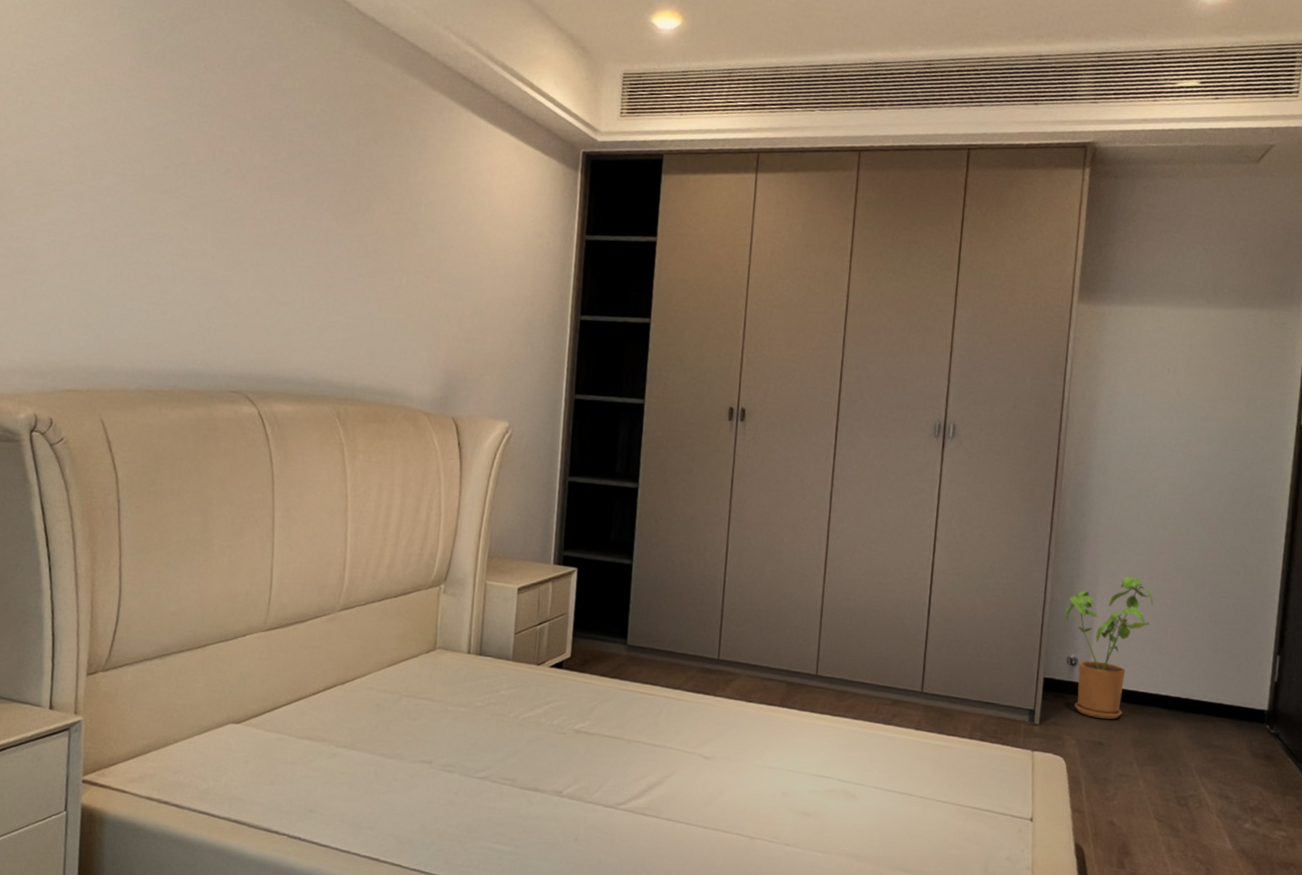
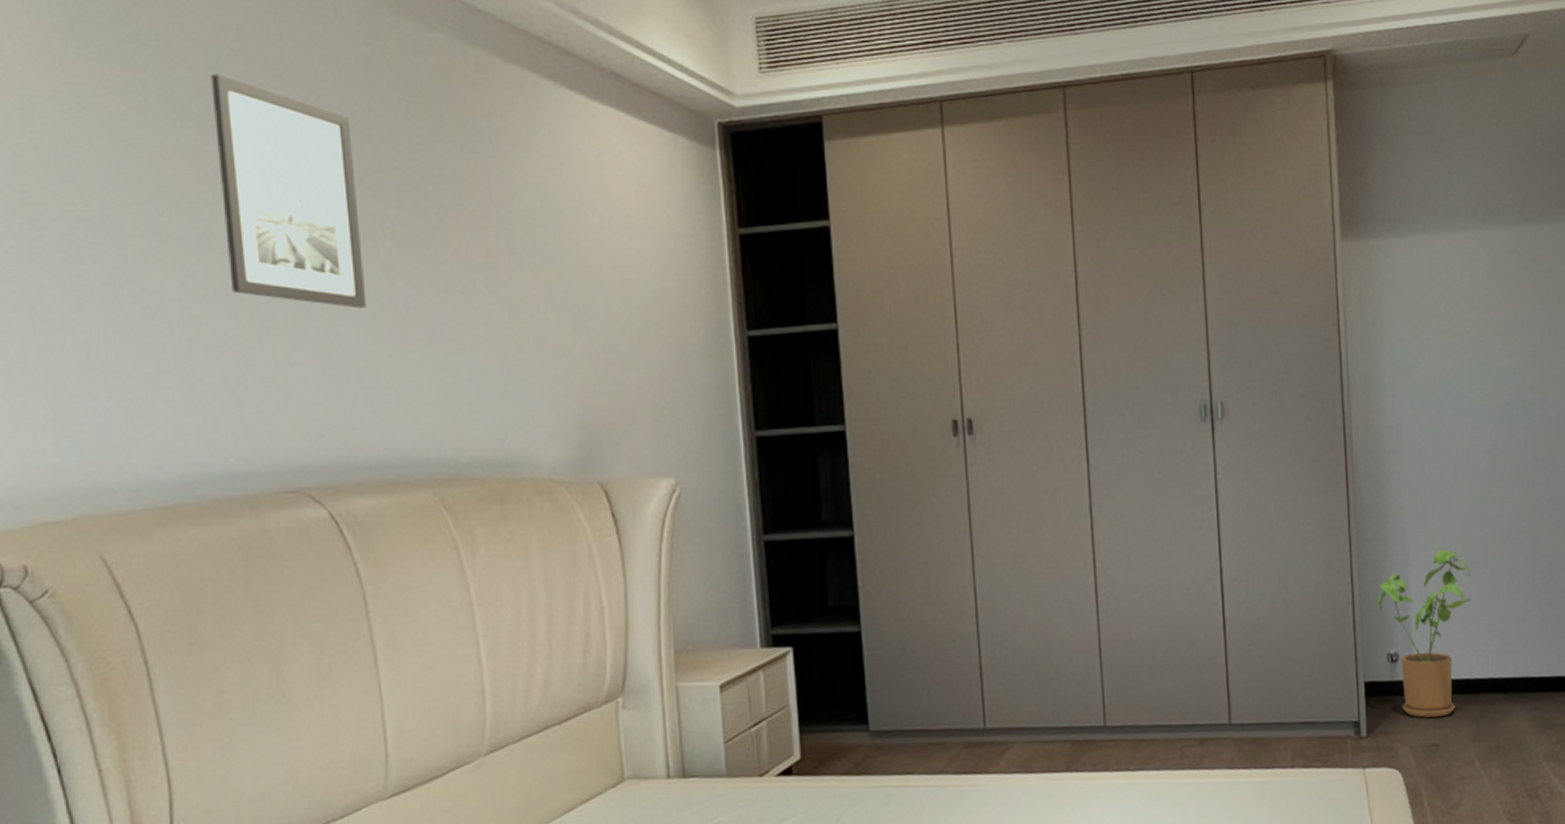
wall art: none [217,79,318,263] -> present [211,74,367,309]

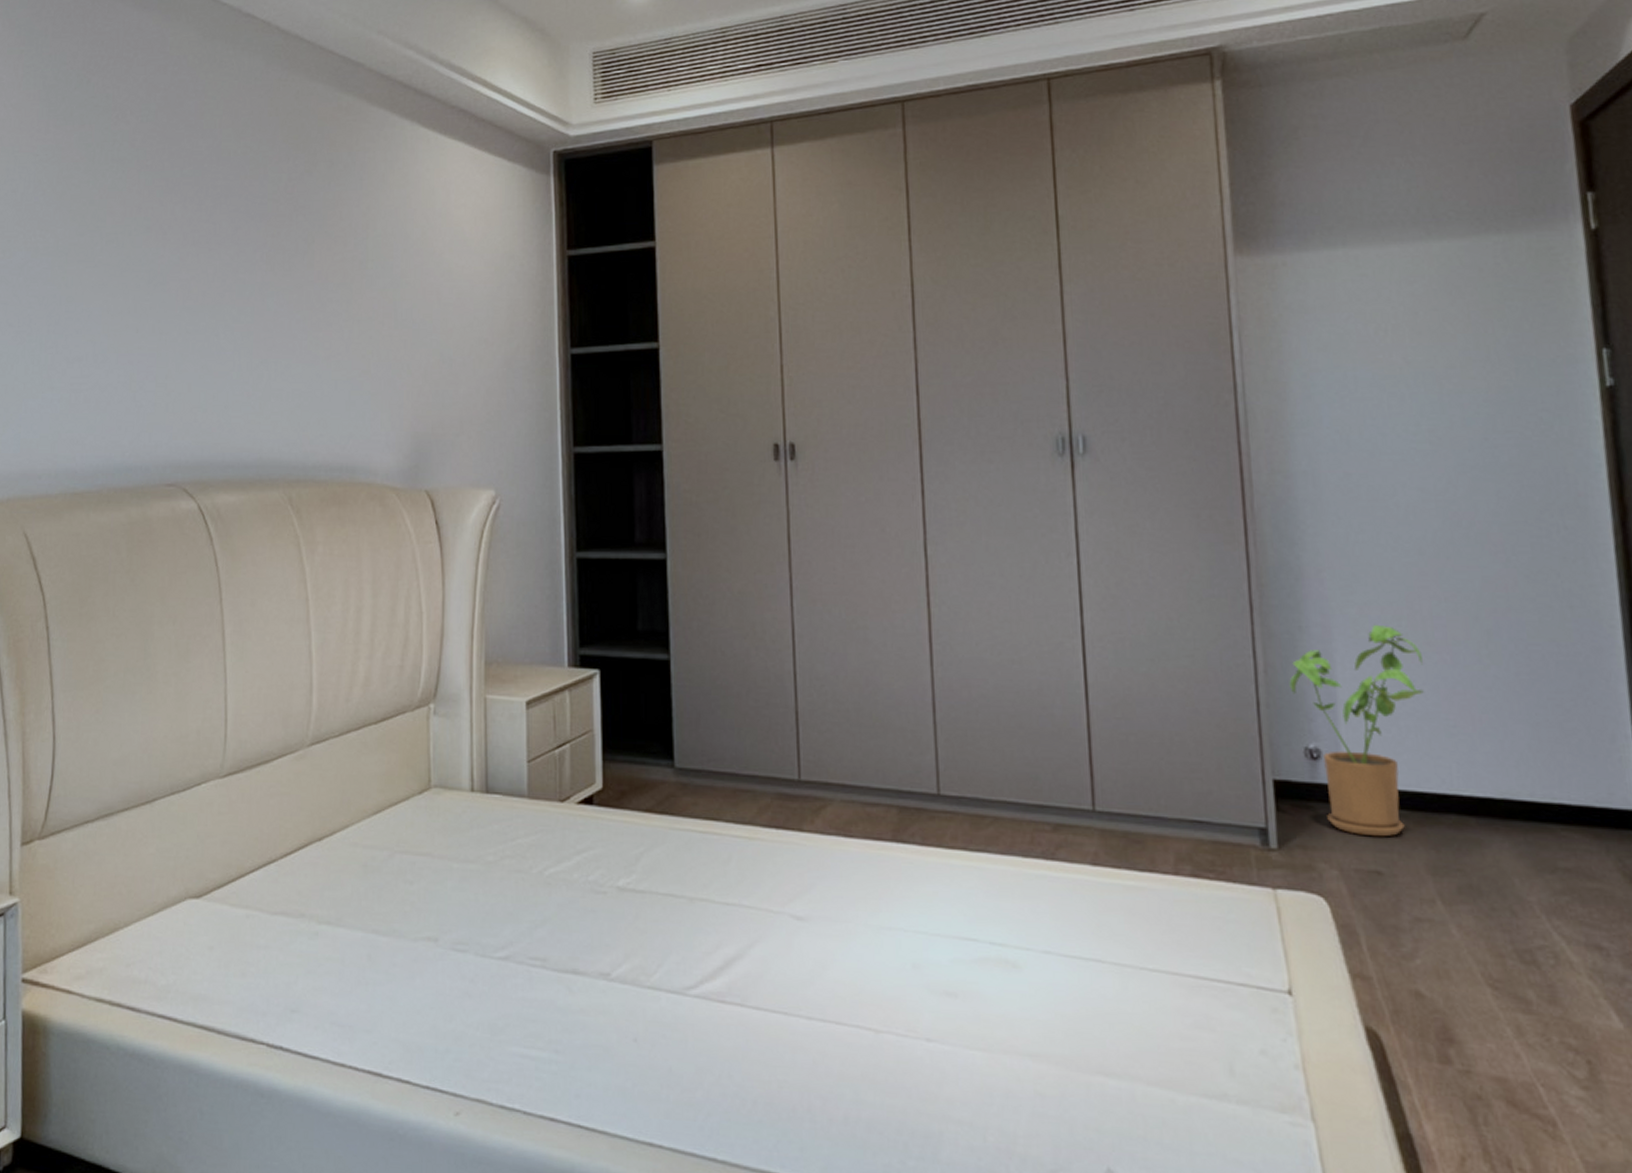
wall art: present [211,74,367,309] -> none [140,127,244,324]

